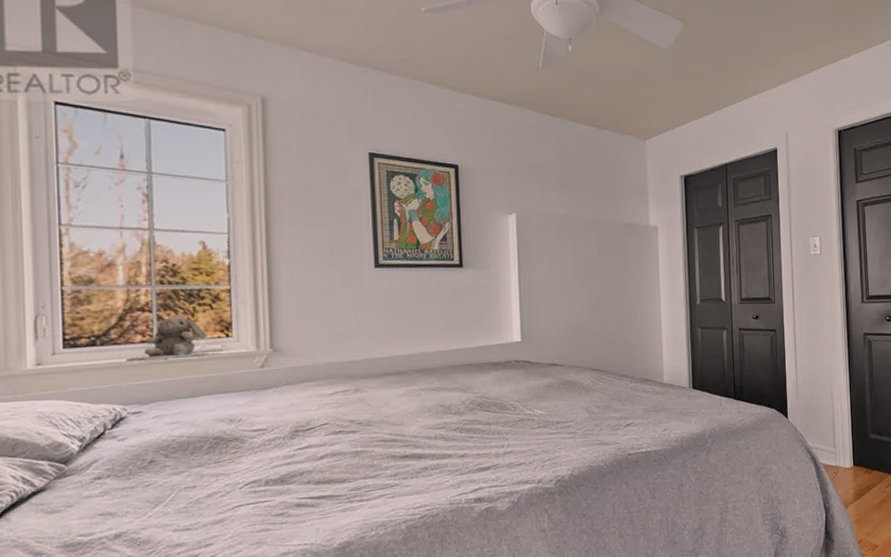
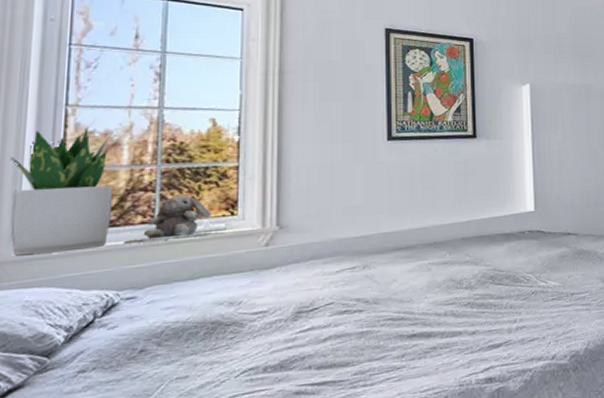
planter: none [11,247,112,370] -> present [10,127,115,256]

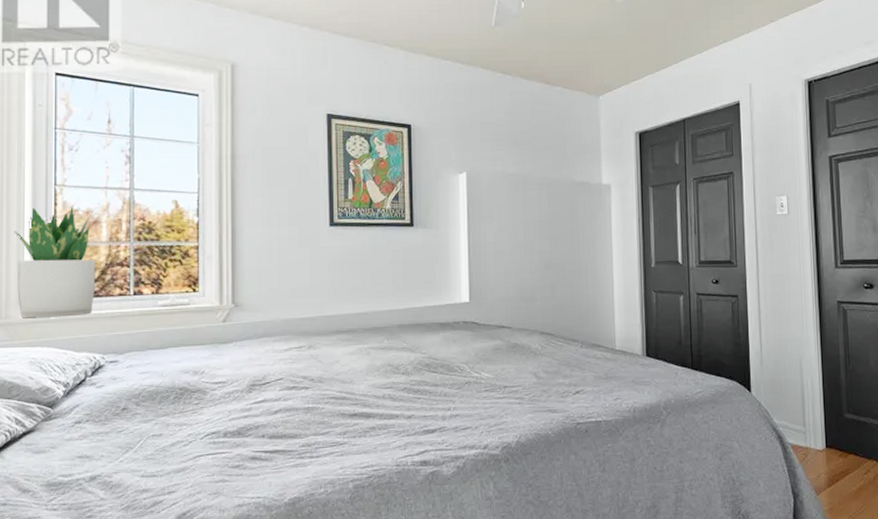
stuffed animal: present [123,194,225,244] -> none [105,270,189,313]

